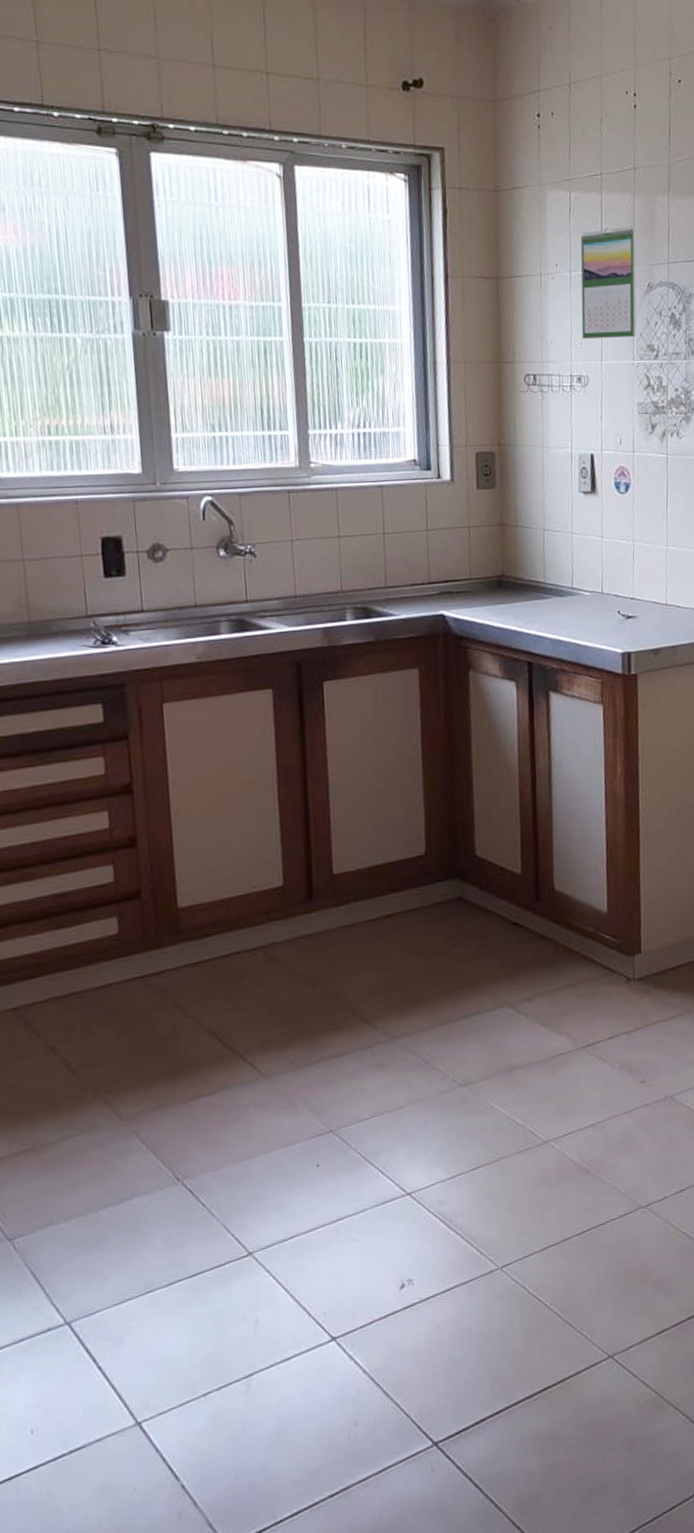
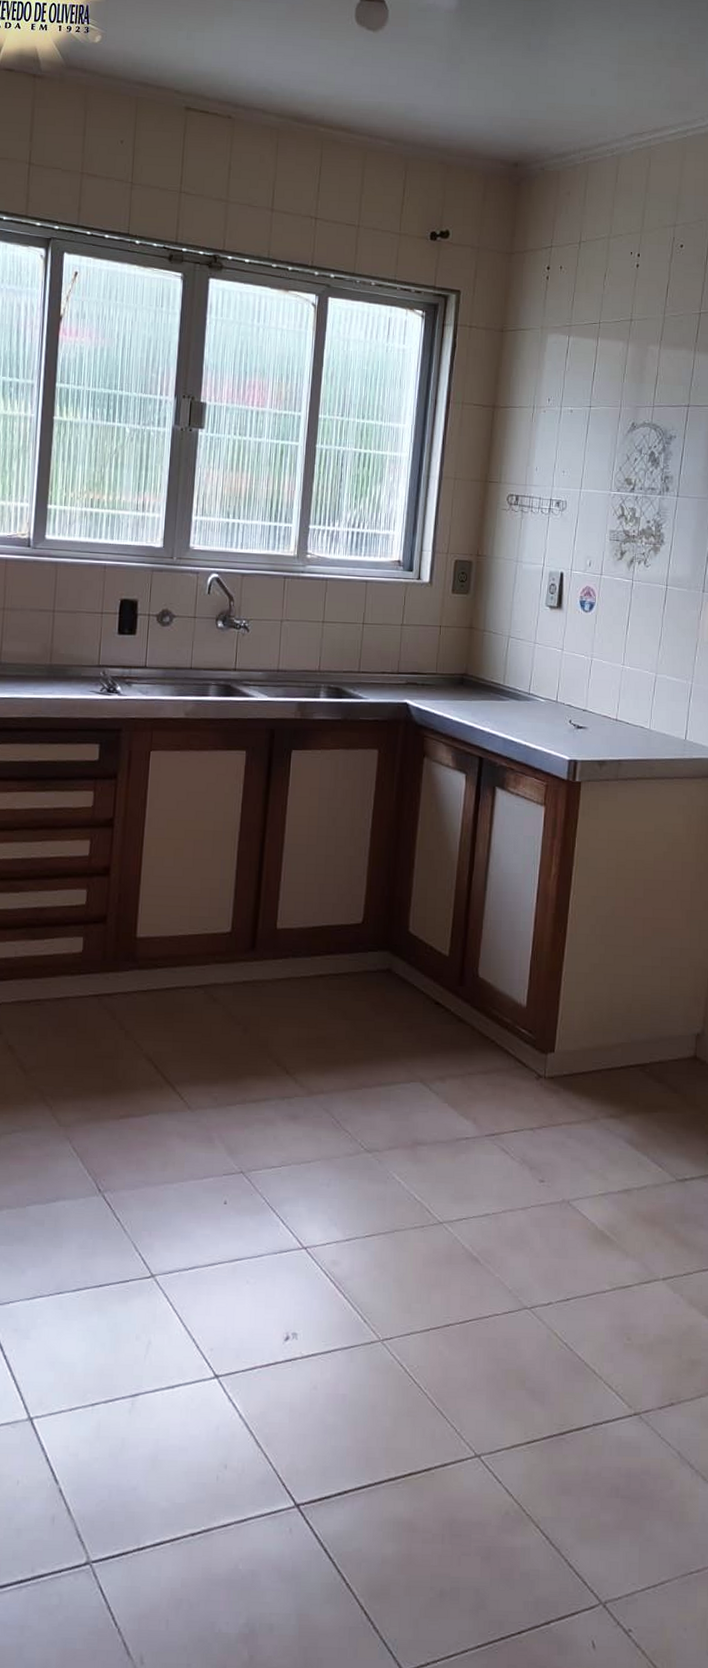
calendar: present [580,226,637,339] -> none [564,370,626,470]

